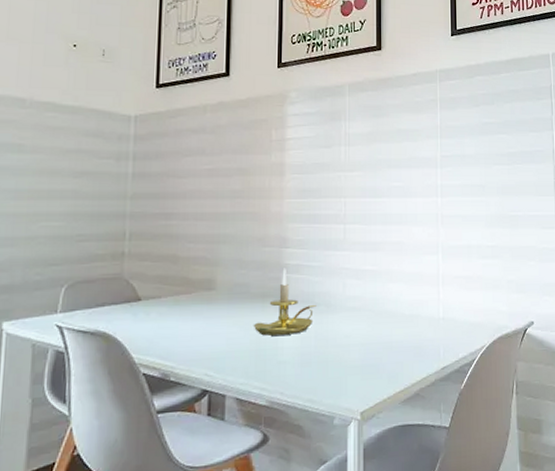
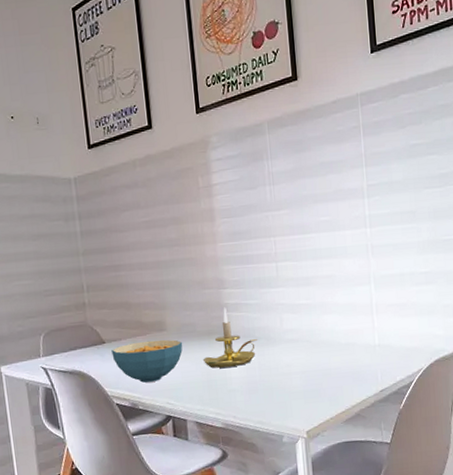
cereal bowl: none [147,300,233,349] -> present [111,339,183,383]

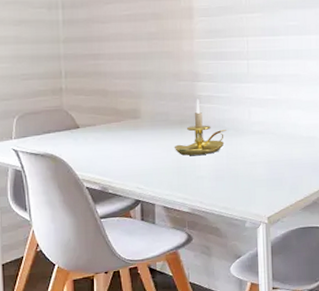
cereal bowl: present [111,339,183,383] -> none [85,126,156,167]

